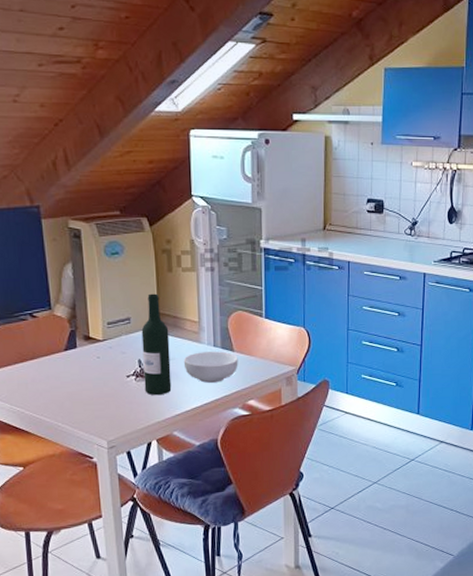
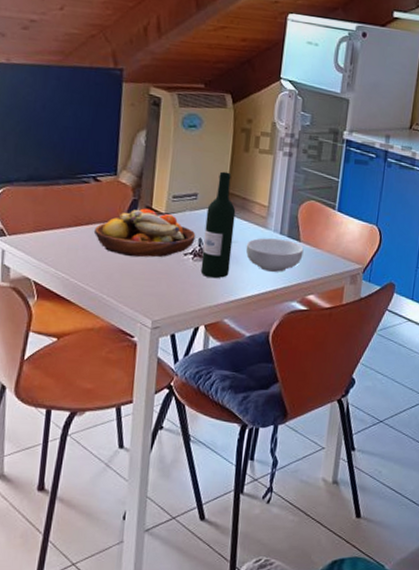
fruit bowl: none [39,337,135,385] -> present [93,208,196,258]

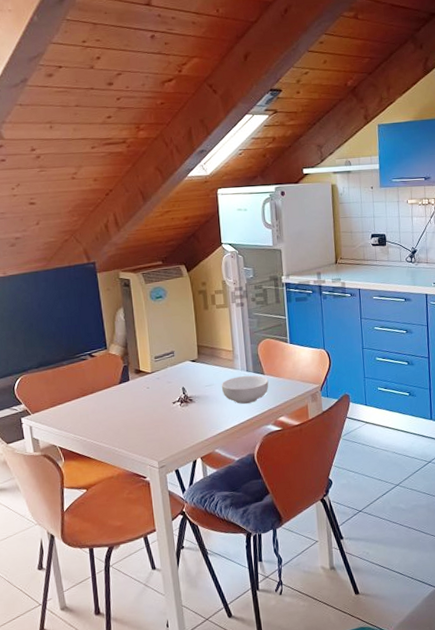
fruit bowl: present [93,208,196,258] -> none [98,371,180,413]
wine bottle: present [200,171,236,279] -> none [184,329,212,418]

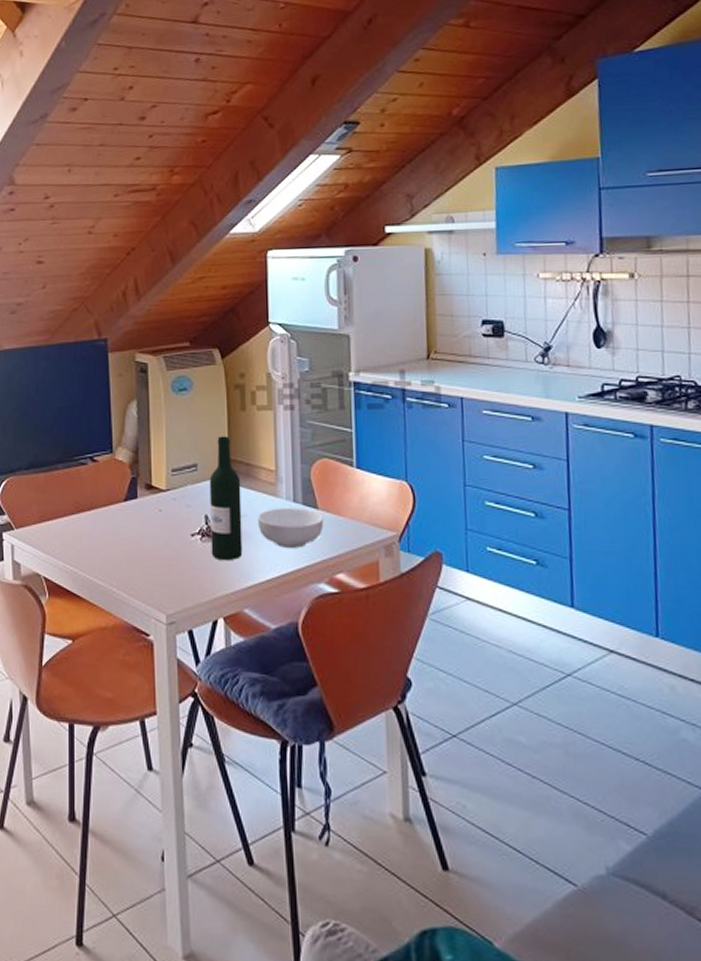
wine bottle: none [184,329,212,418] -> present [209,436,243,561]

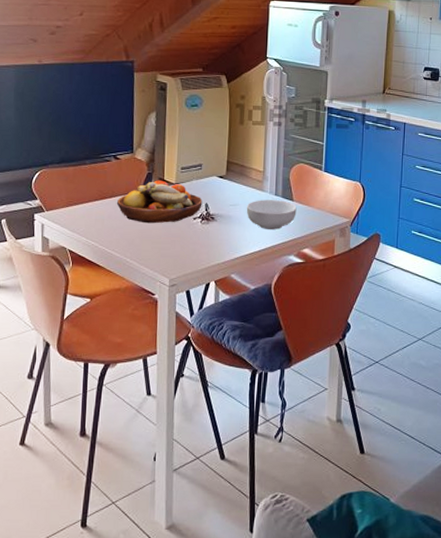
fruit bowl: none [96,486,201,543] -> present [116,180,203,224]
wine bottle: present [209,436,243,561] -> none [208,143,236,239]

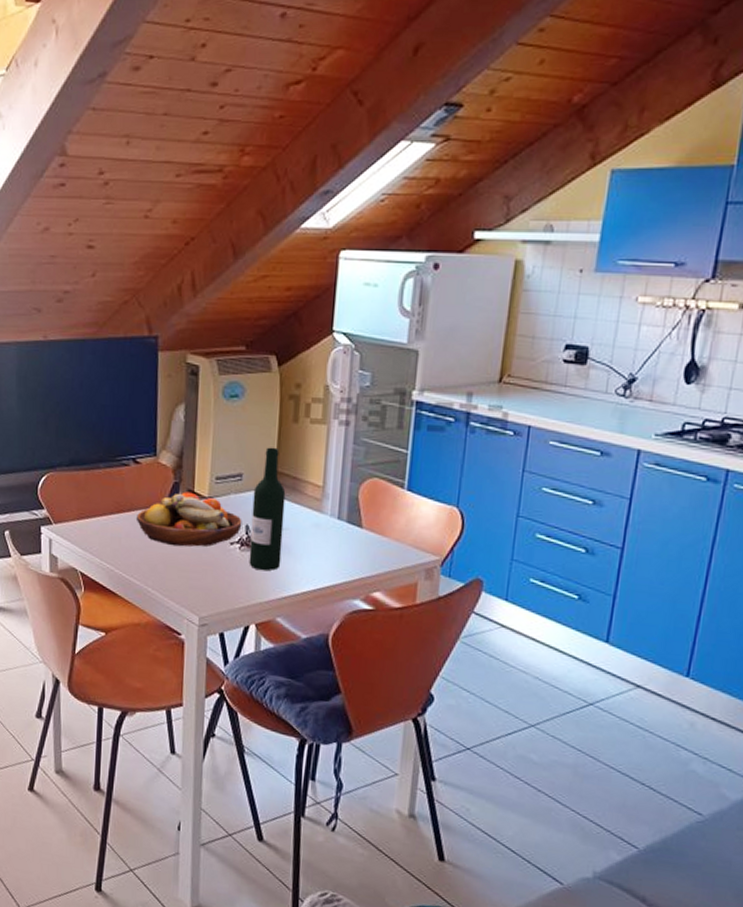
wine bottle: none [208,143,236,239] -> present [249,447,286,571]
cereal bowl: present [246,200,297,230] -> none [298,524,367,565]

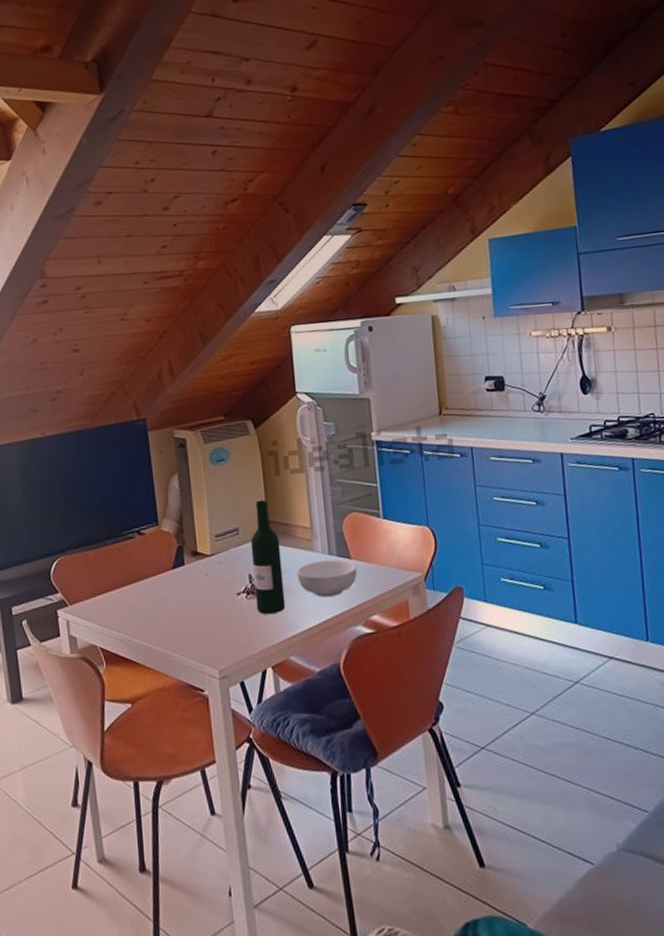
fruit bowl: present [135,492,242,547] -> none [147,553,245,607]
cereal bowl: none [298,524,367,565] -> present [297,559,358,597]

